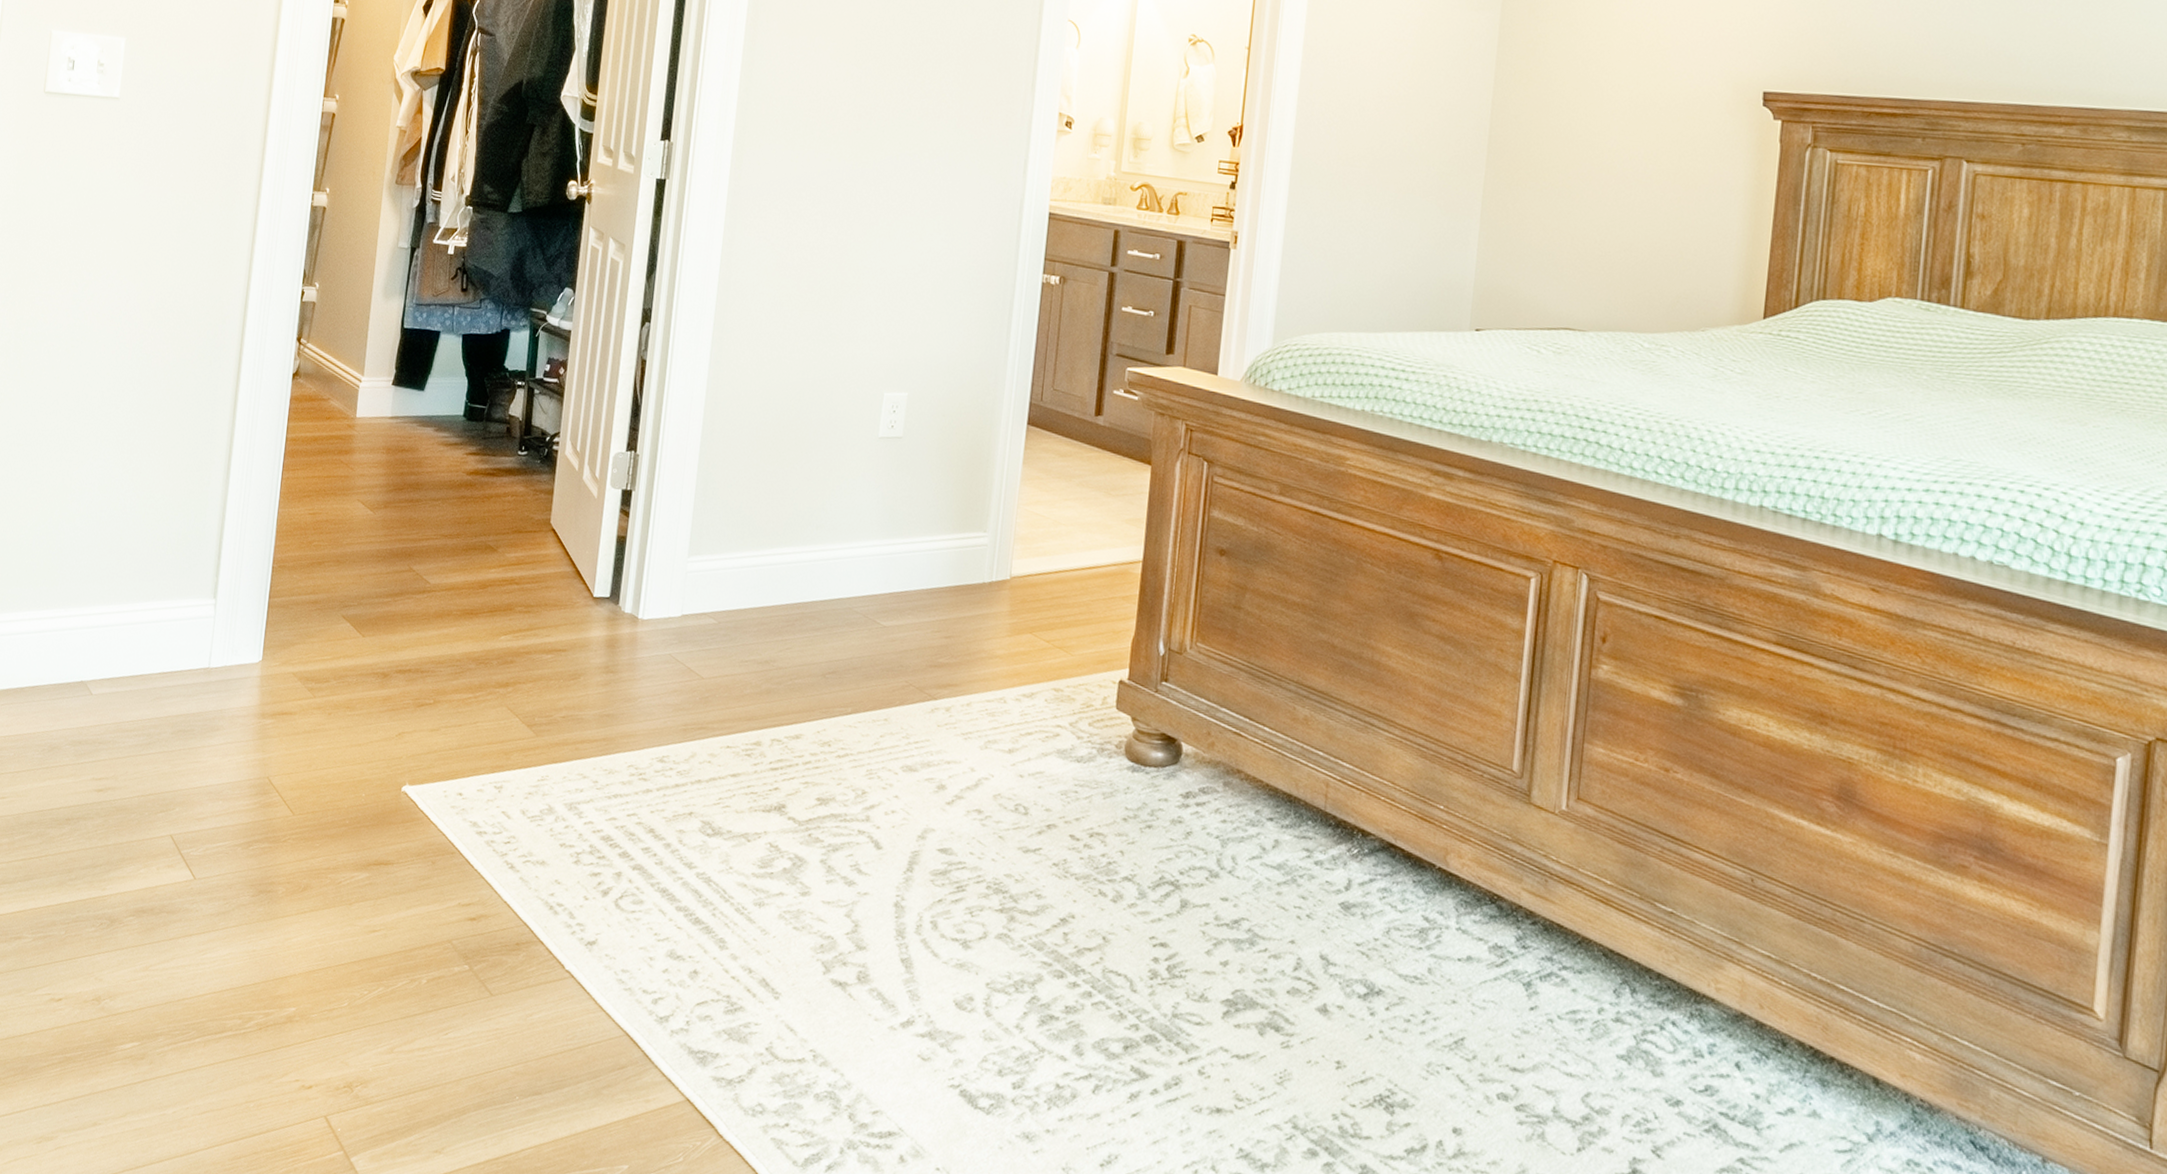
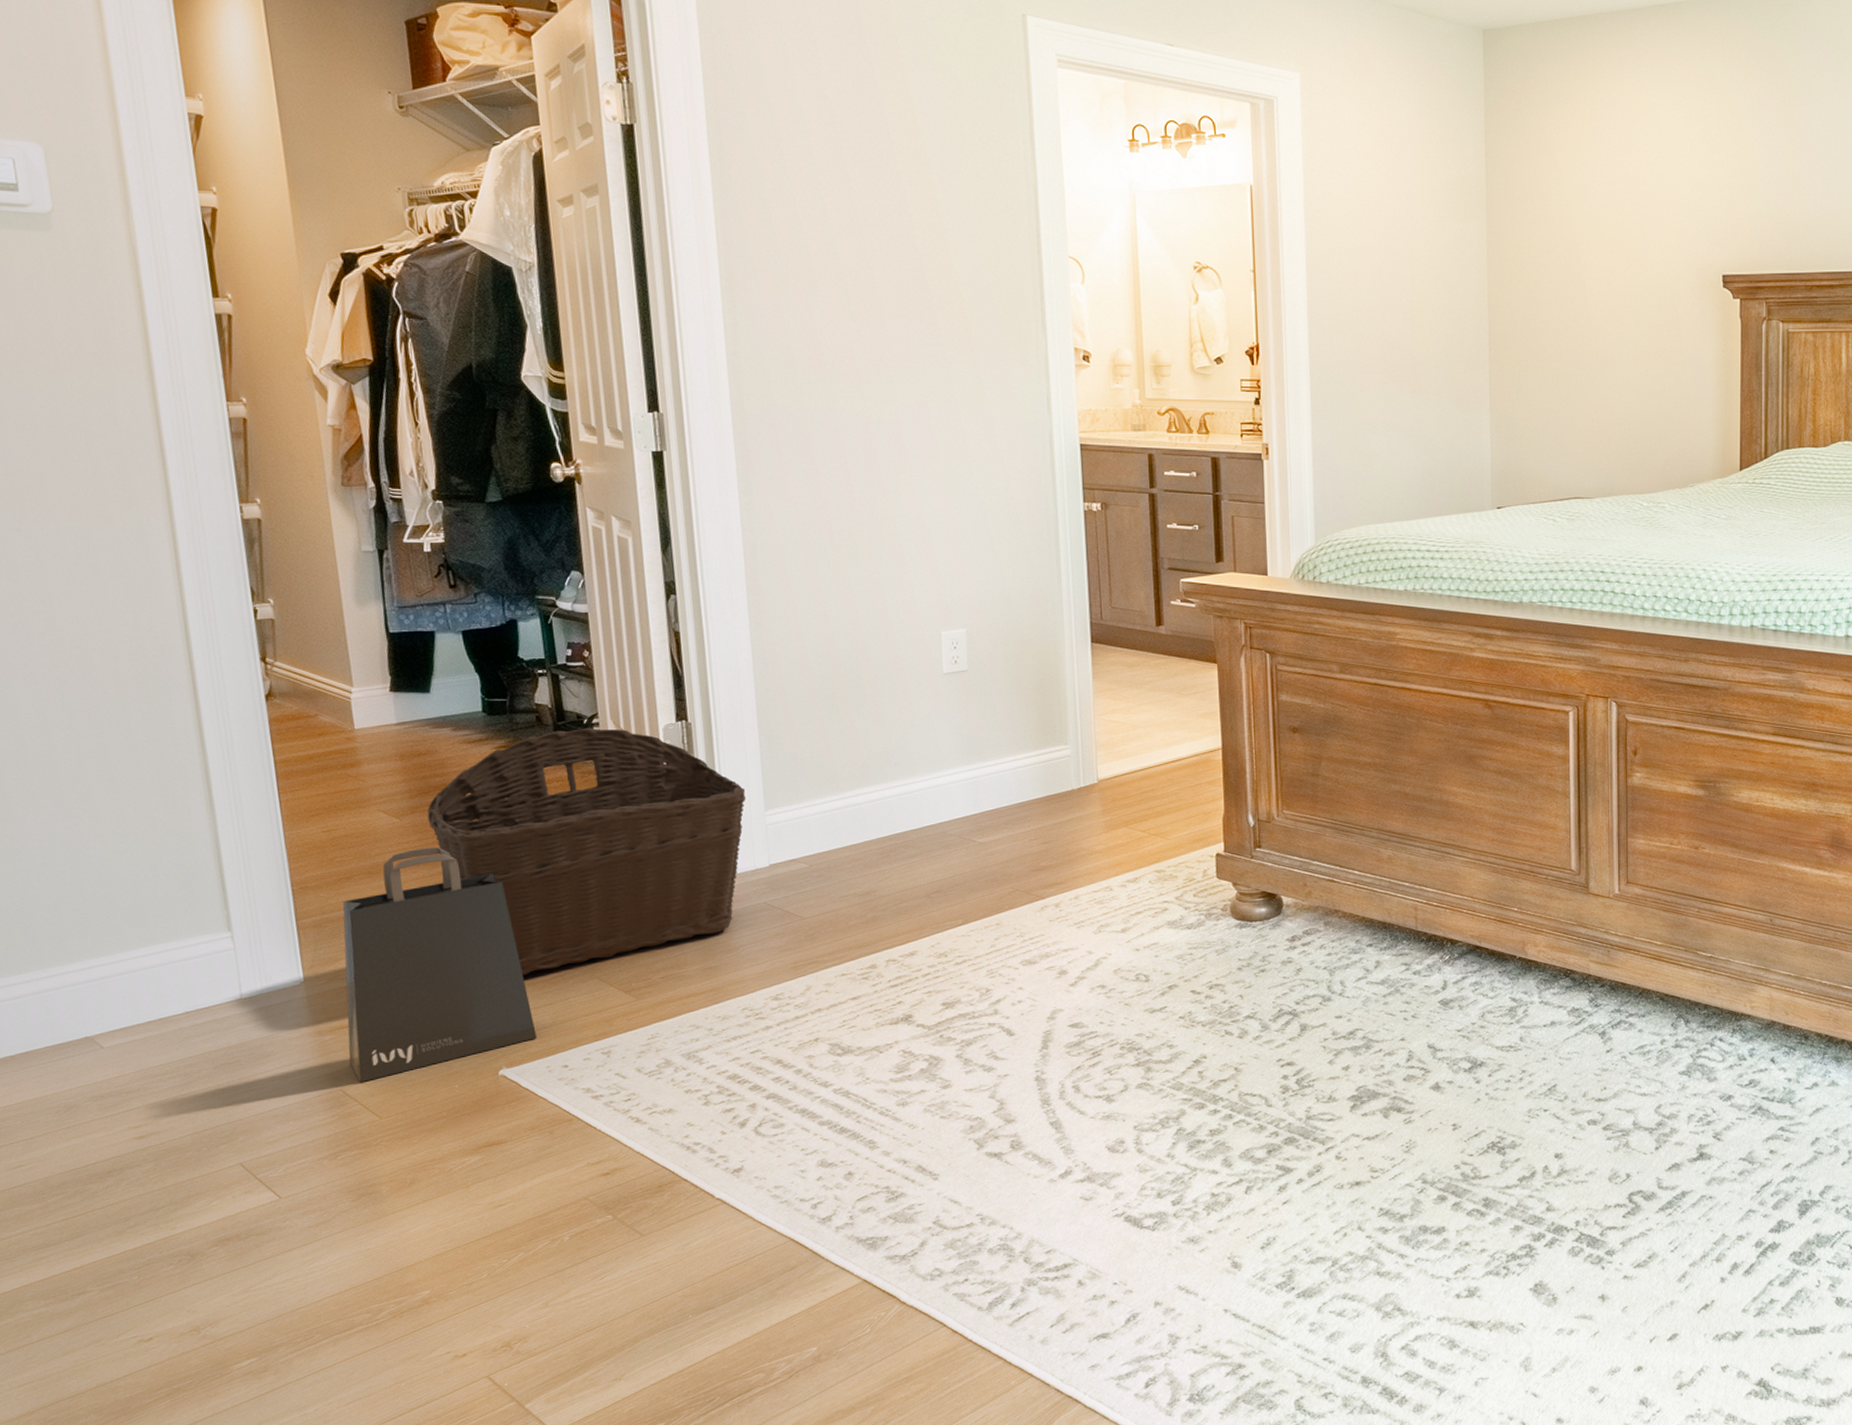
shopping bag: none [280,543,446,774] -> present [342,847,537,1083]
wicker basket: none [396,444,675,691] -> present [427,727,746,976]

